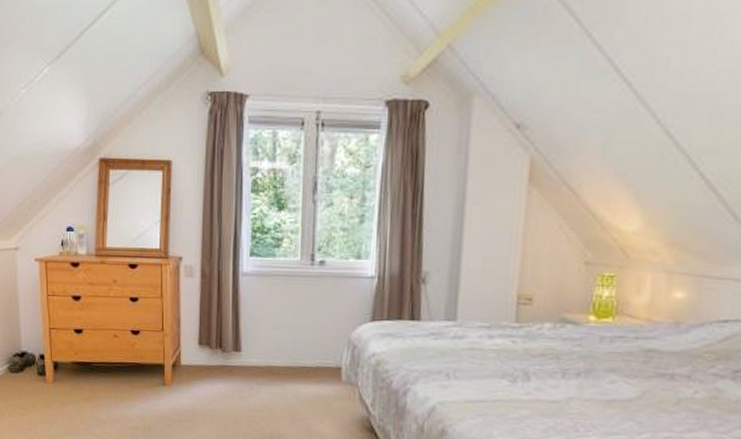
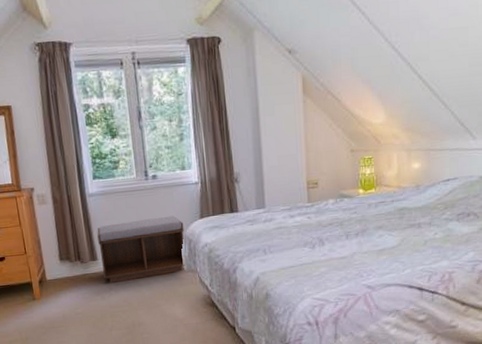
bench: none [244,311,349,382] -> present [97,215,185,284]

